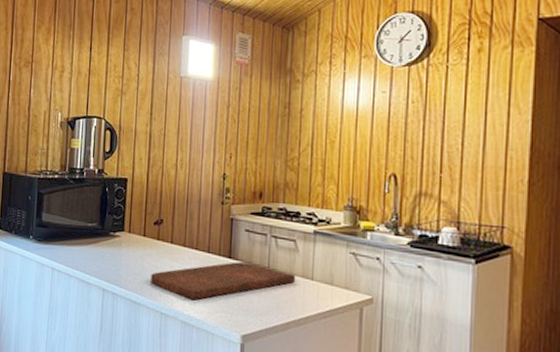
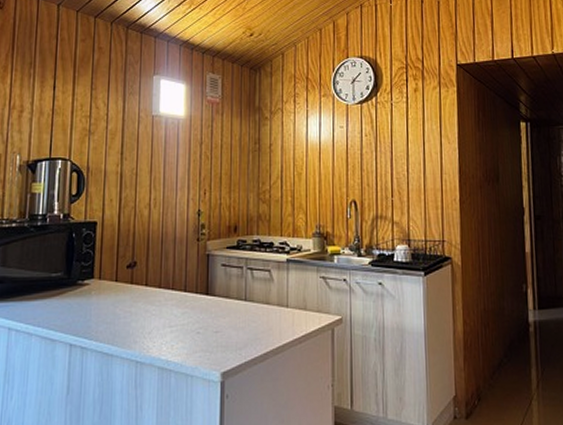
cutting board: present [151,261,296,300] -> none [124,296,272,343]

